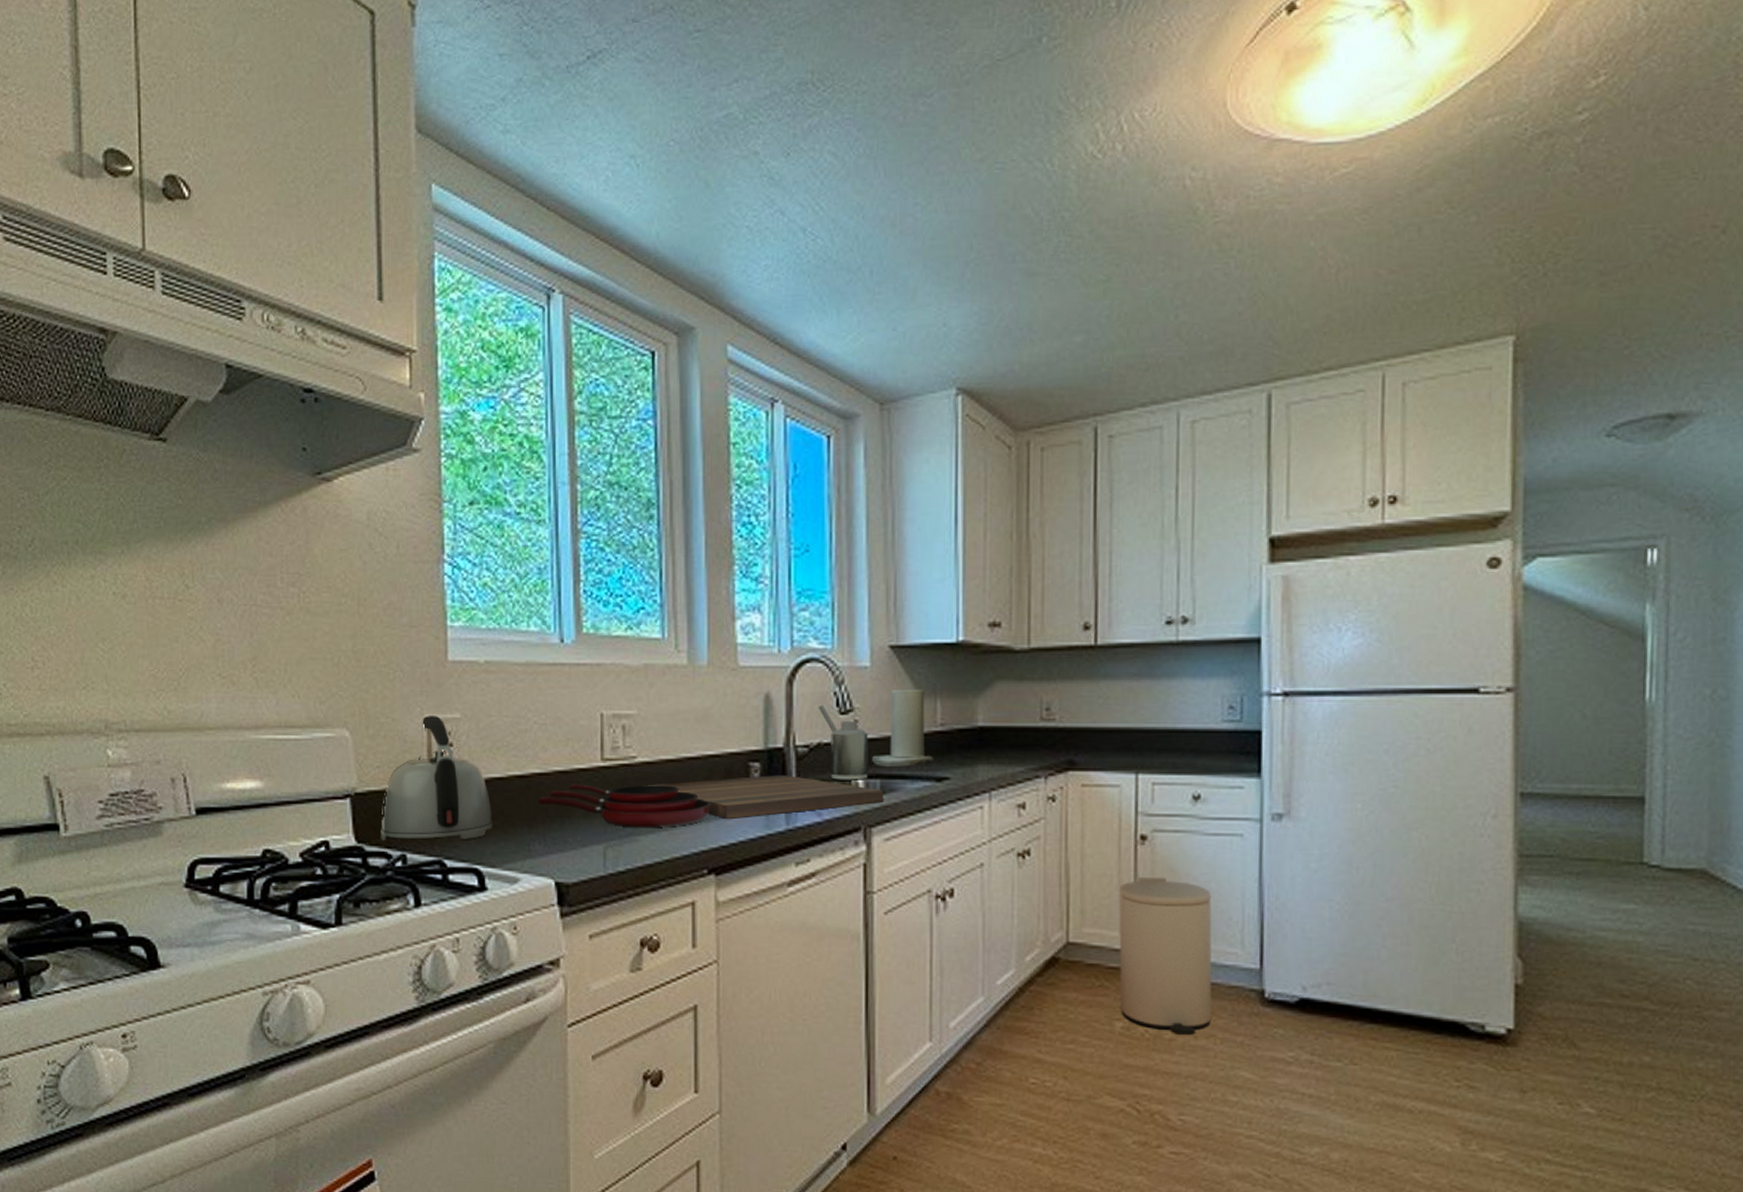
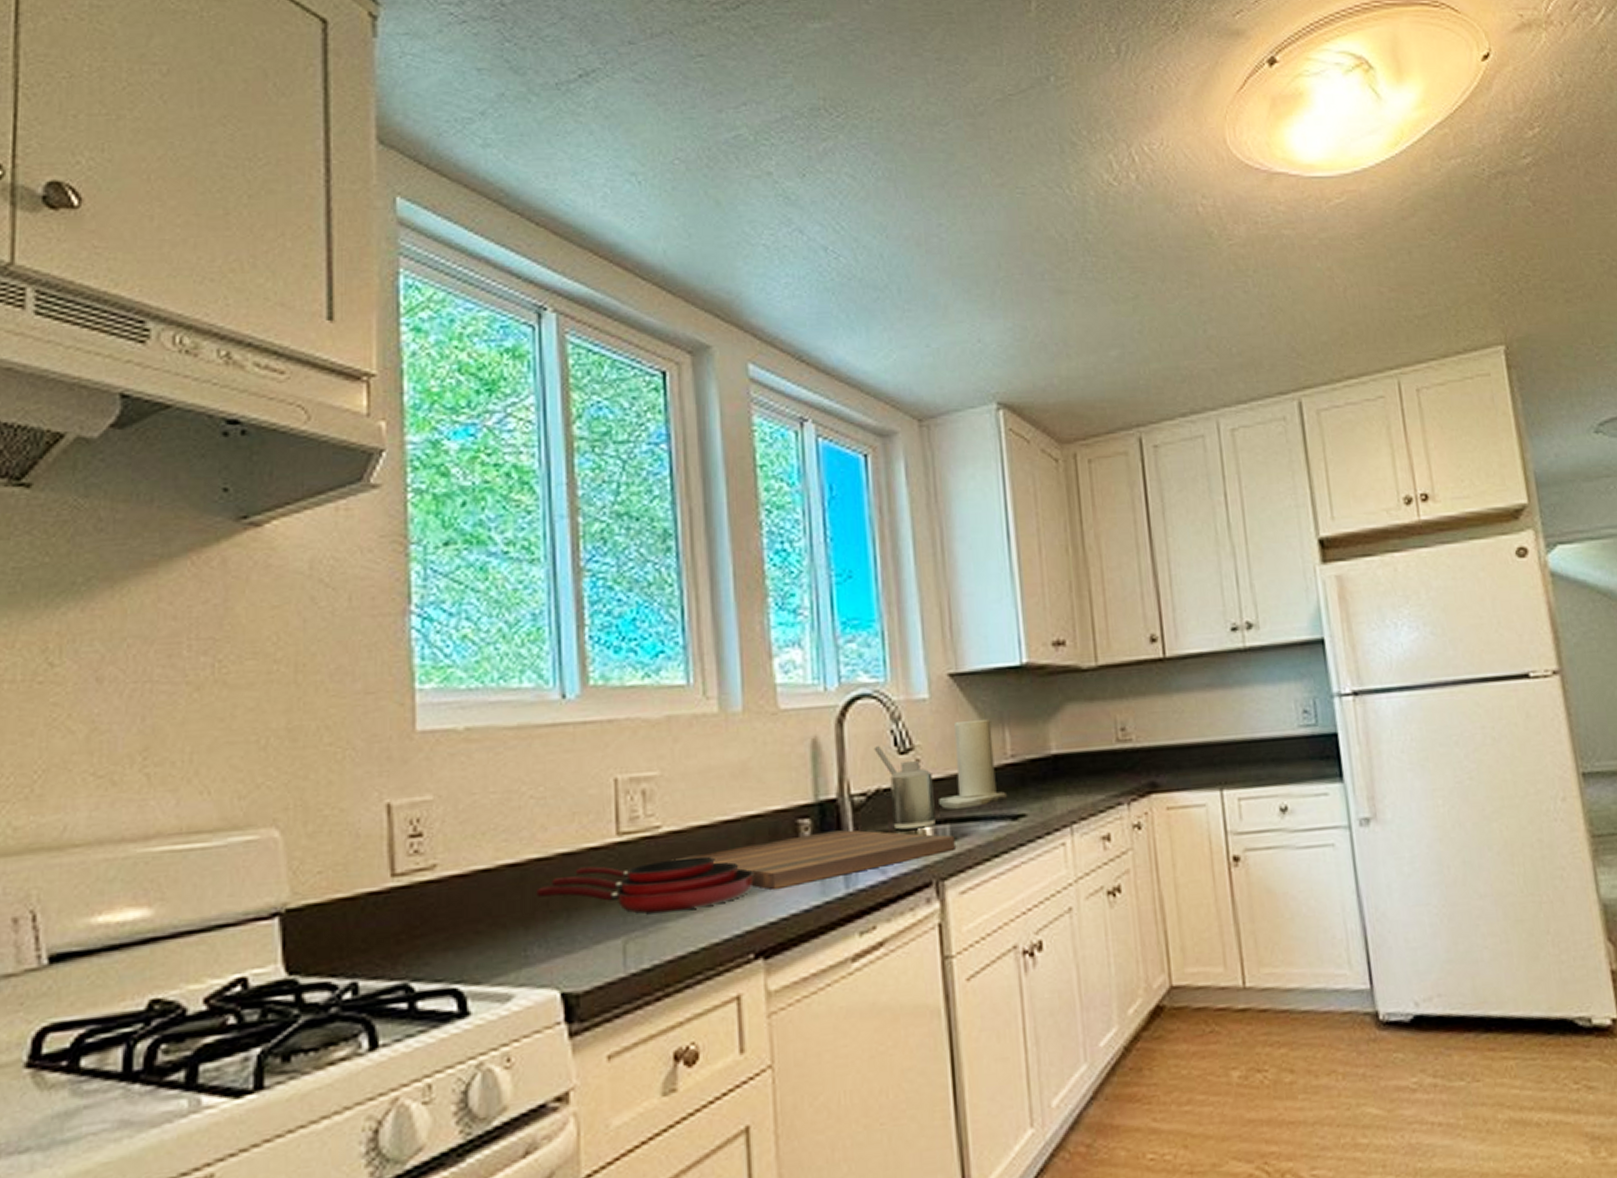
kettle: present [381,716,494,842] -> none [322,800,478,969]
pedal bin: present [1119,876,1212,1035] -> none [1218,899,1330,1076]

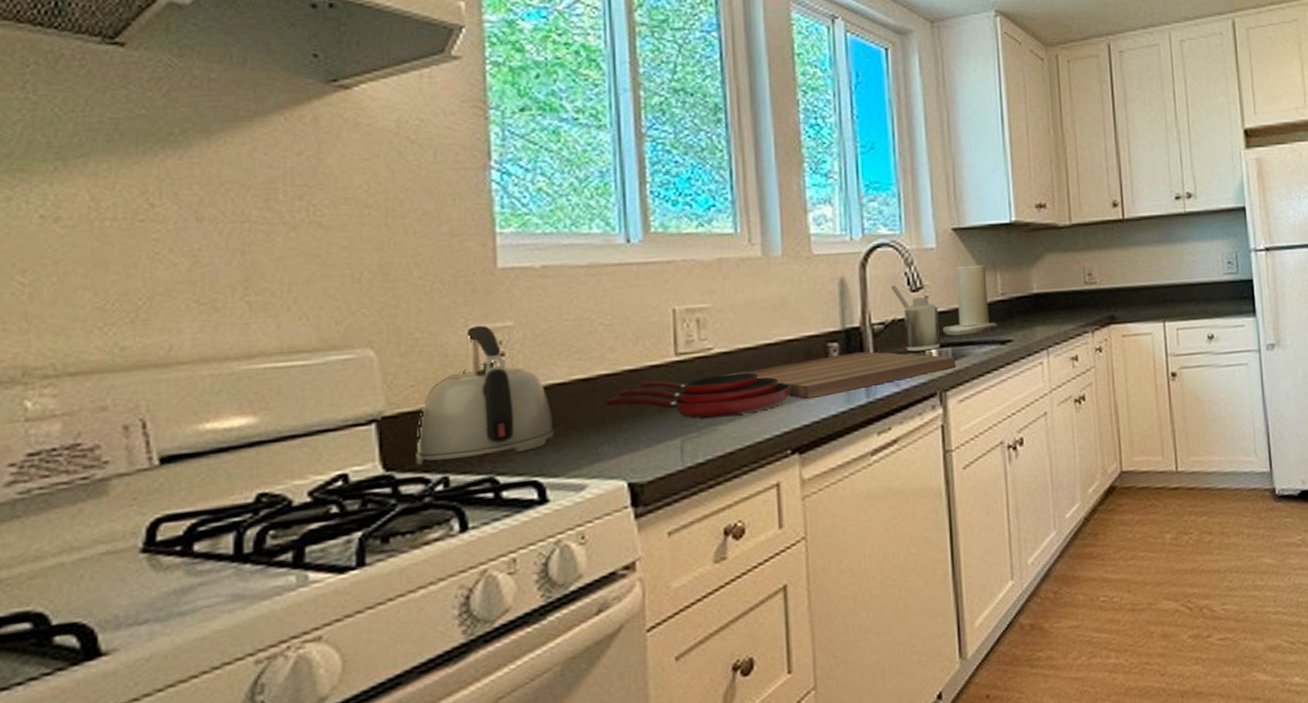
kettle: none [322,800,478,969] -> present [416,326,555,466]

